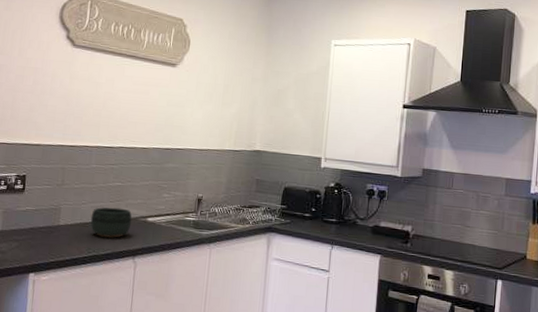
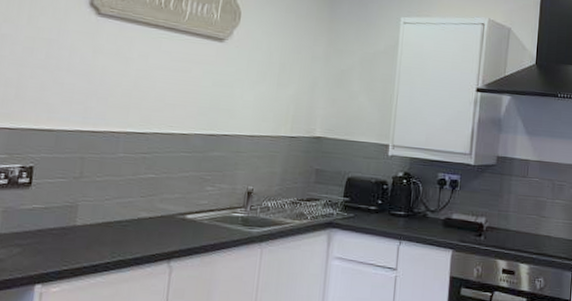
bowl: present [90,207,132,238] -> none [115,203,168,239]

